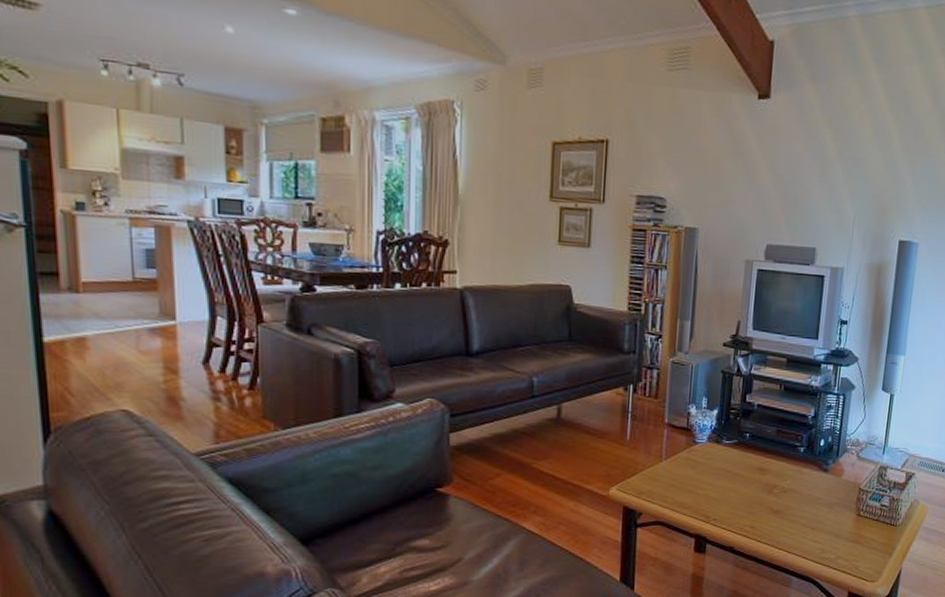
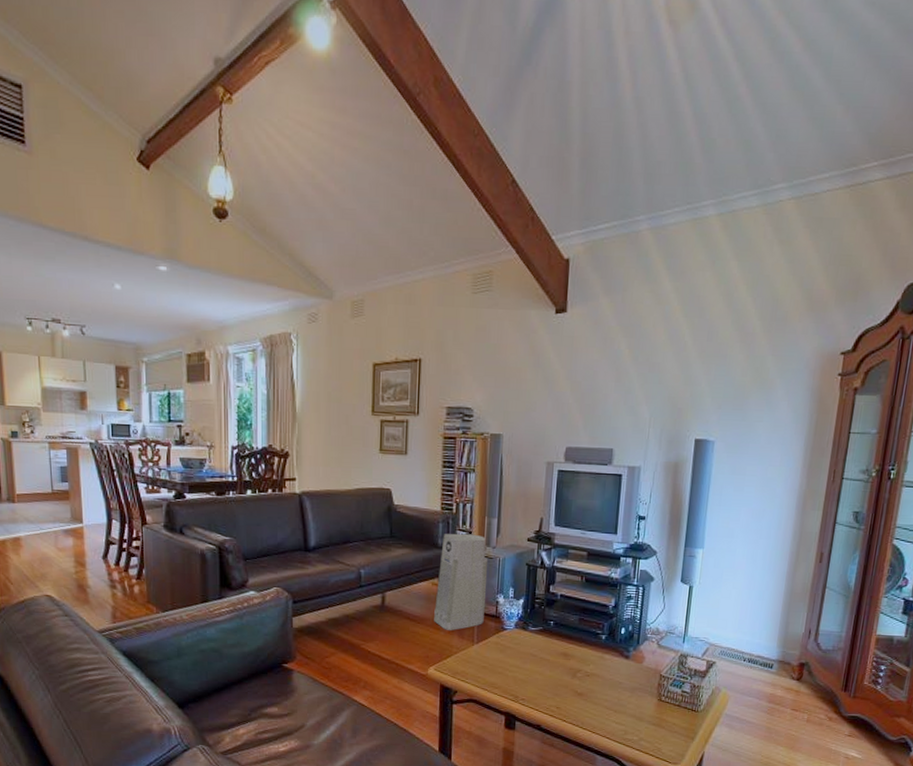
air purifier: none [617,336,680,445] -> present [434,533,488,630]

